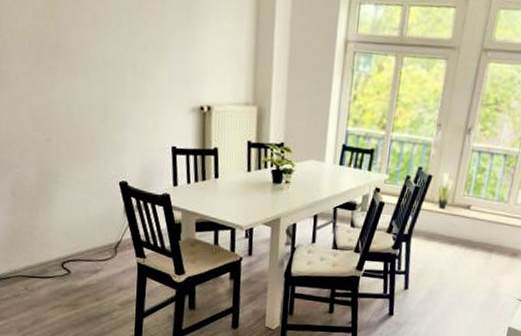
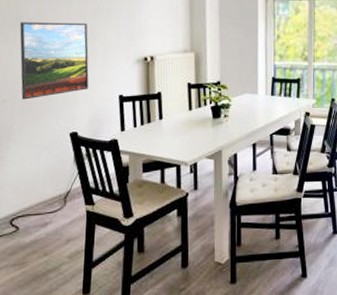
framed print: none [61,50,139,141] -> present [20,22,89,100]

